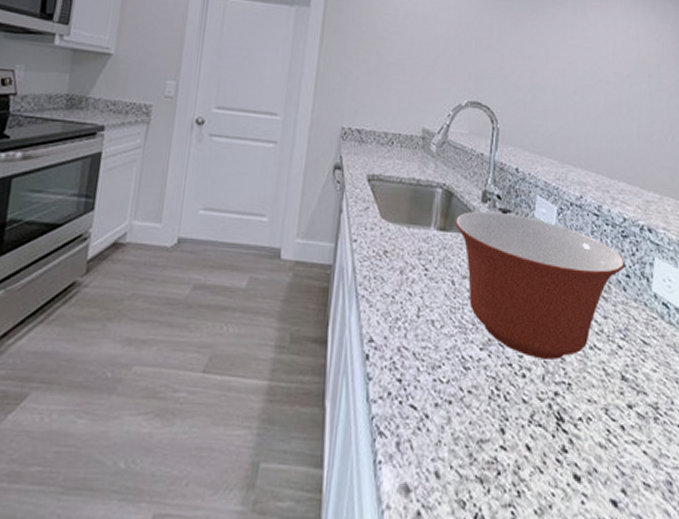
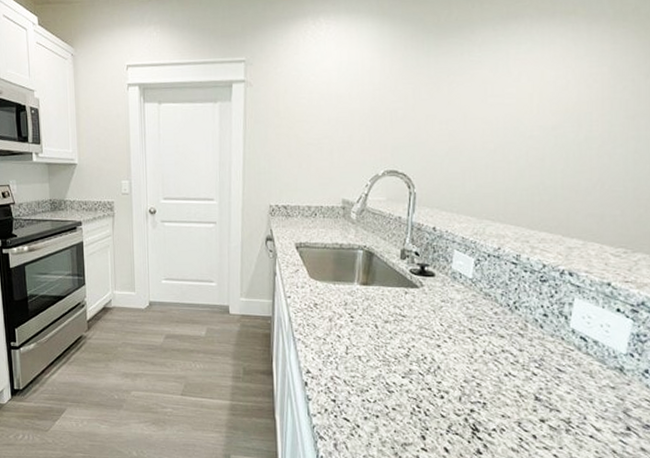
mixing bowl: present [456,211,625,359] -> none [377,266,543,384]

